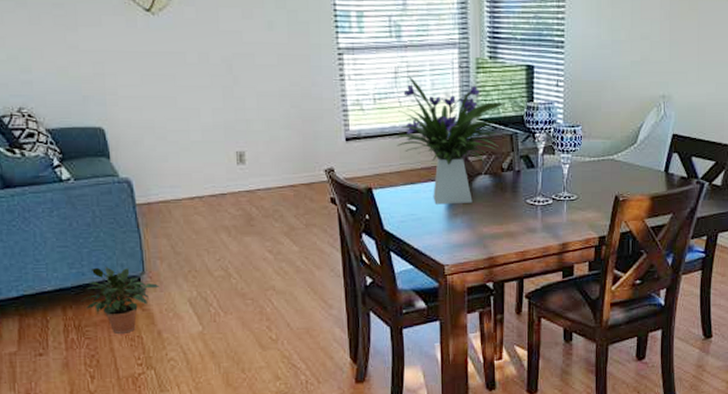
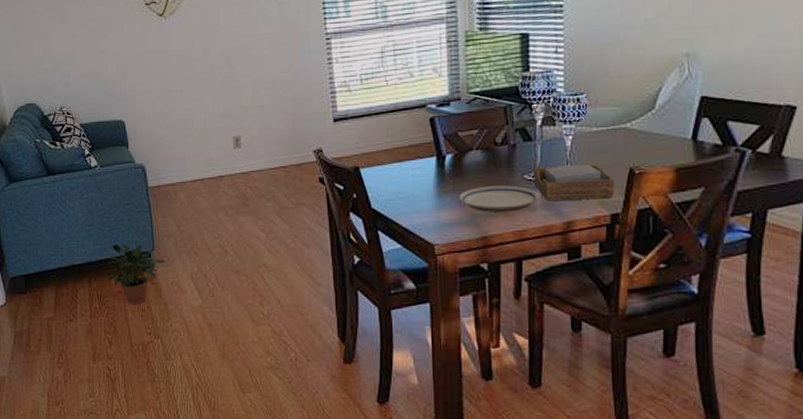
flower arrangement: present [389,76,507,205] -> none [376,55,500,182]
plate: none [468,209,540,234] -> present [459,185,540,212]
napkin holder: none [534,191,602,225] -> present [532,164,614,202]

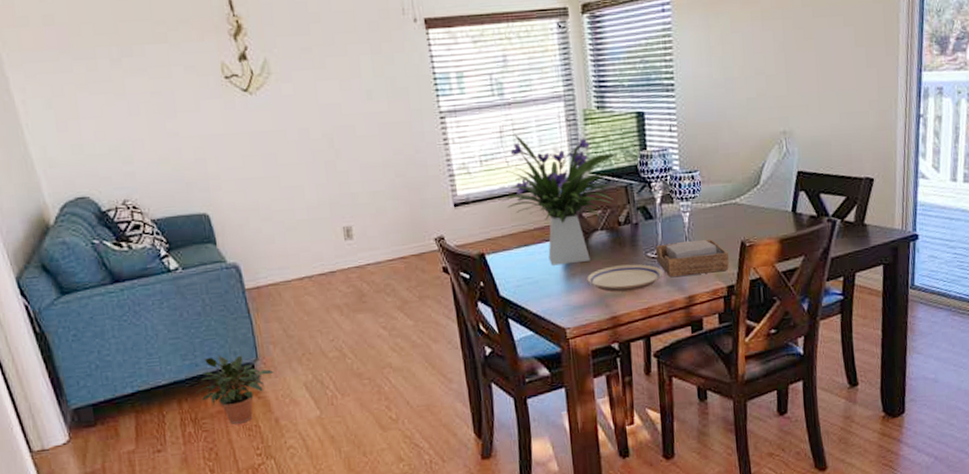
flower arrangement: none [376,55,500,182] -> present [498,134,619,266]

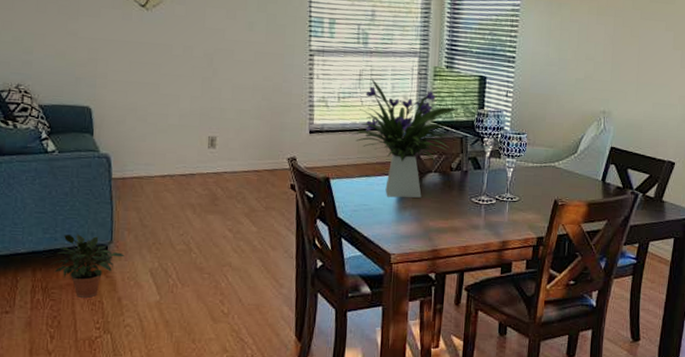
plate: present [587,264,663,292] -> none [416,205,483,229]
napkin holder: present [655,239,729,278] -> none [478,192,542,224]

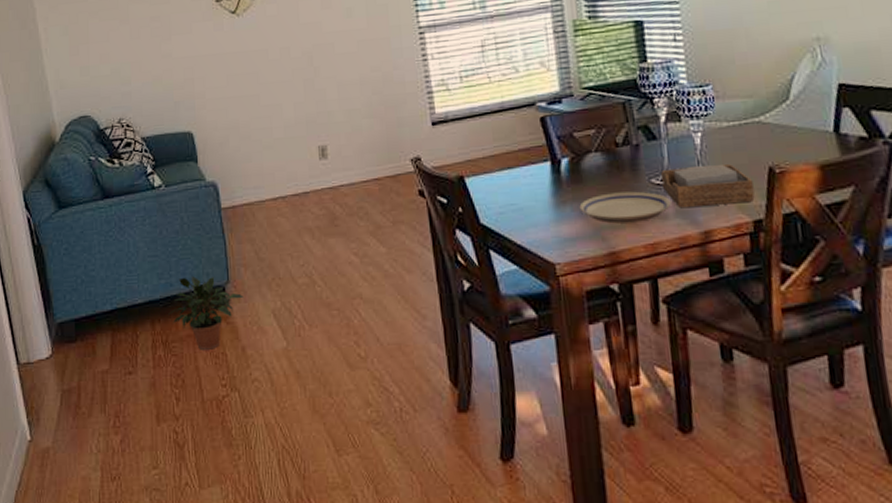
flower arrangement: present [351,79,460,198] -> none [479,48,615,191]
plate: none [416,205,483,229] -> present [579,191,672,224]
napkin holder: none [478,192,542,224] -> present [660,163,755,209]

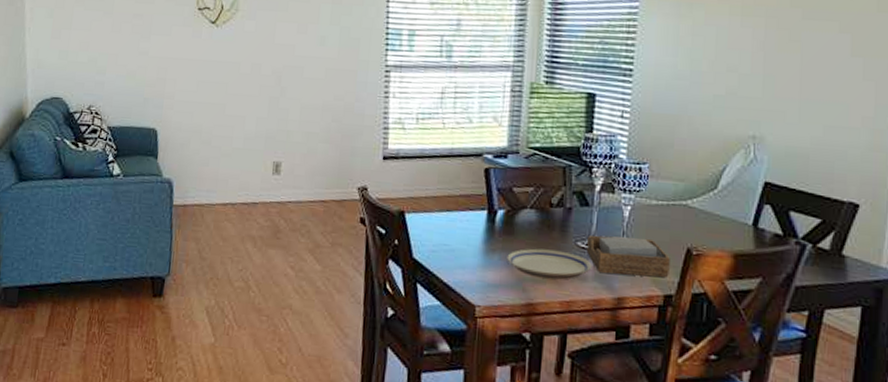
potted plant: present [168,276,244,350] -> none [108,264,181,335]

